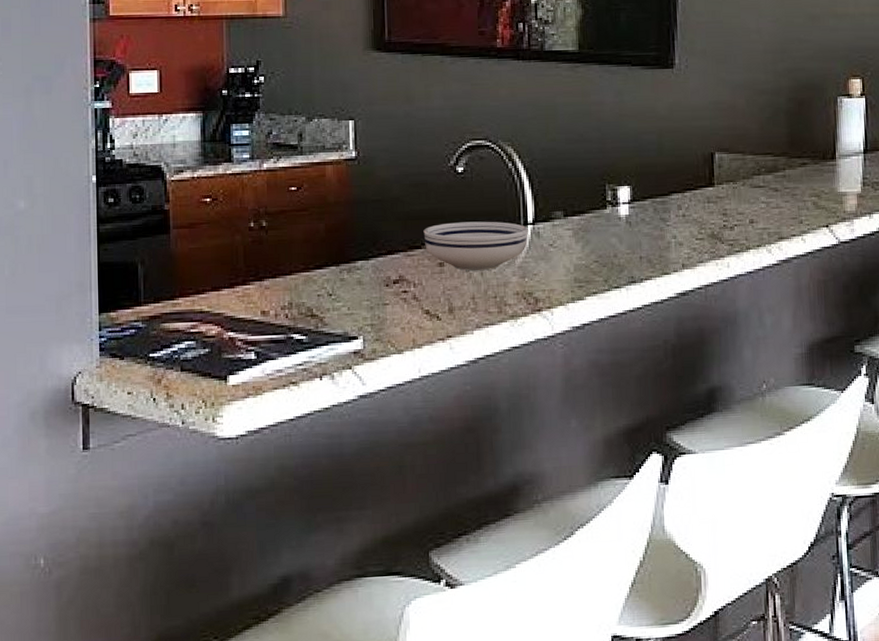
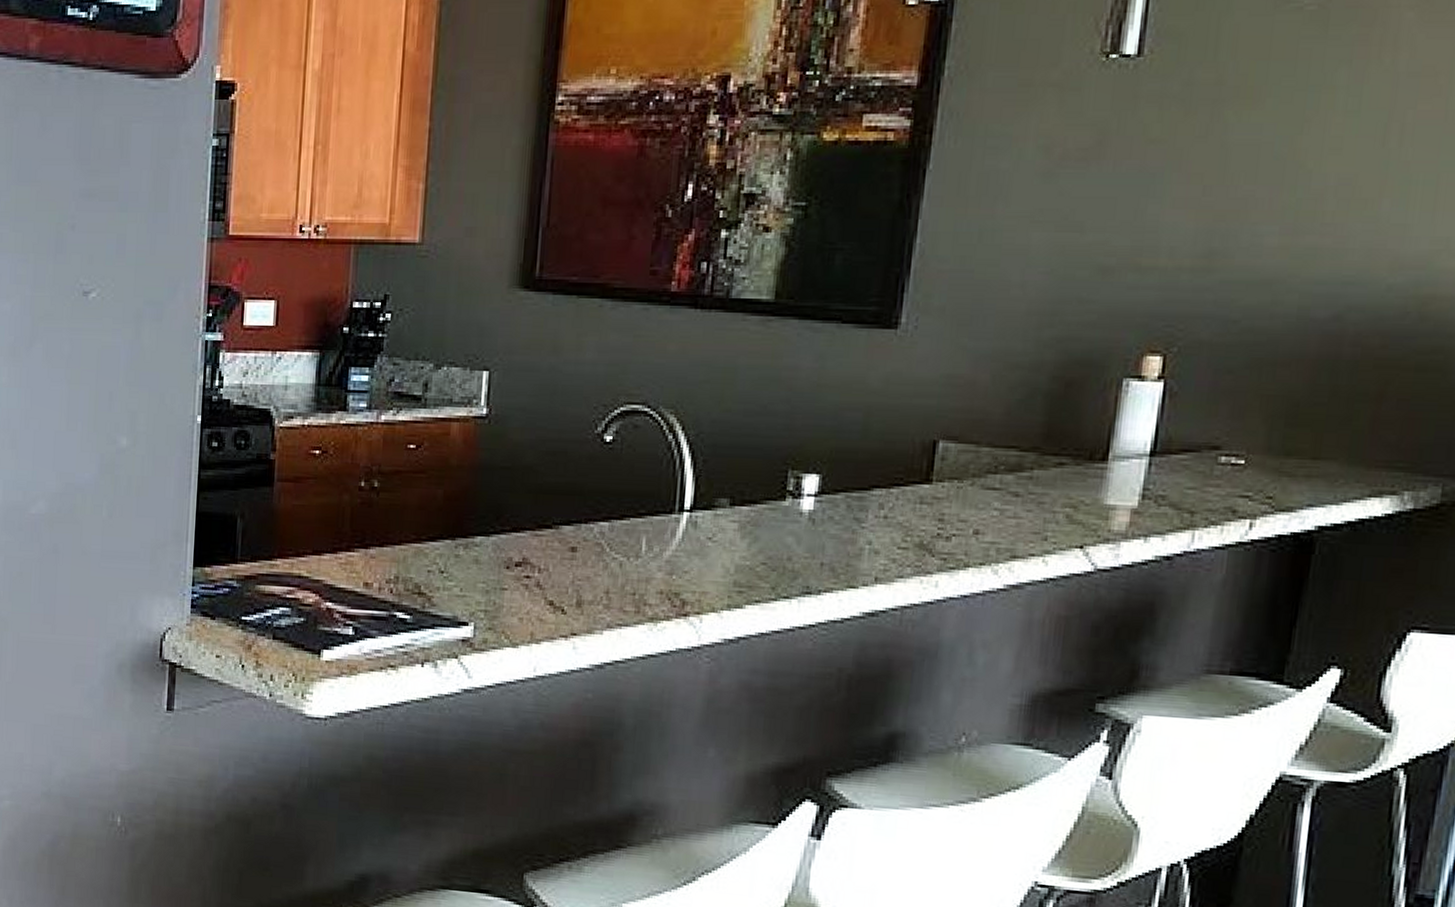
bowl: present [423,221,528,271] -> none [556,501,684,562]

